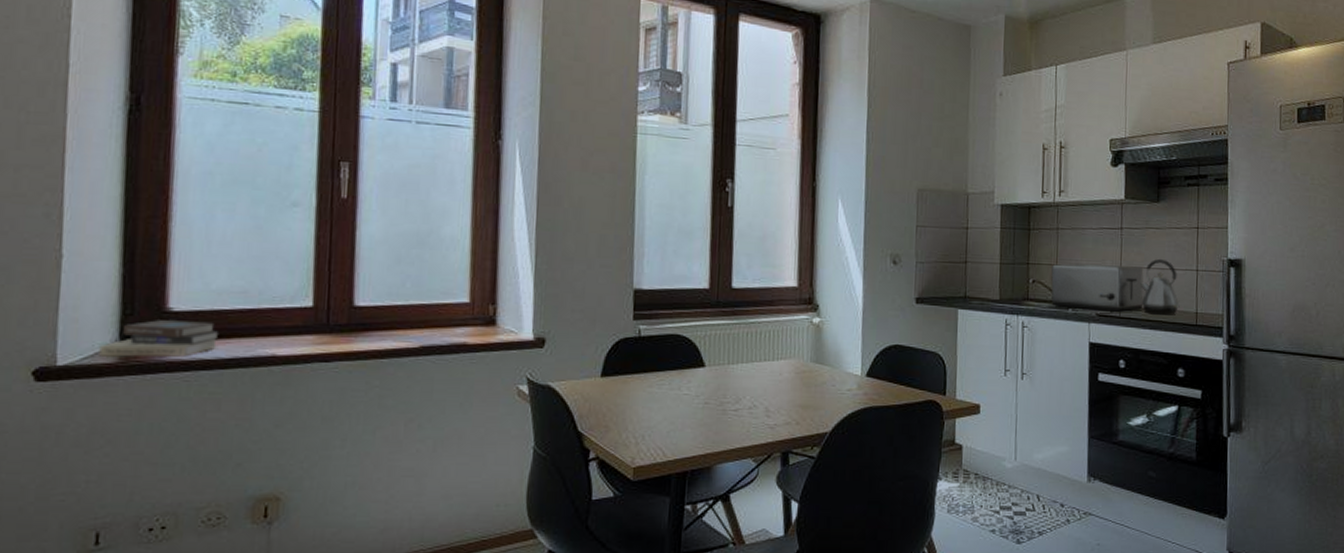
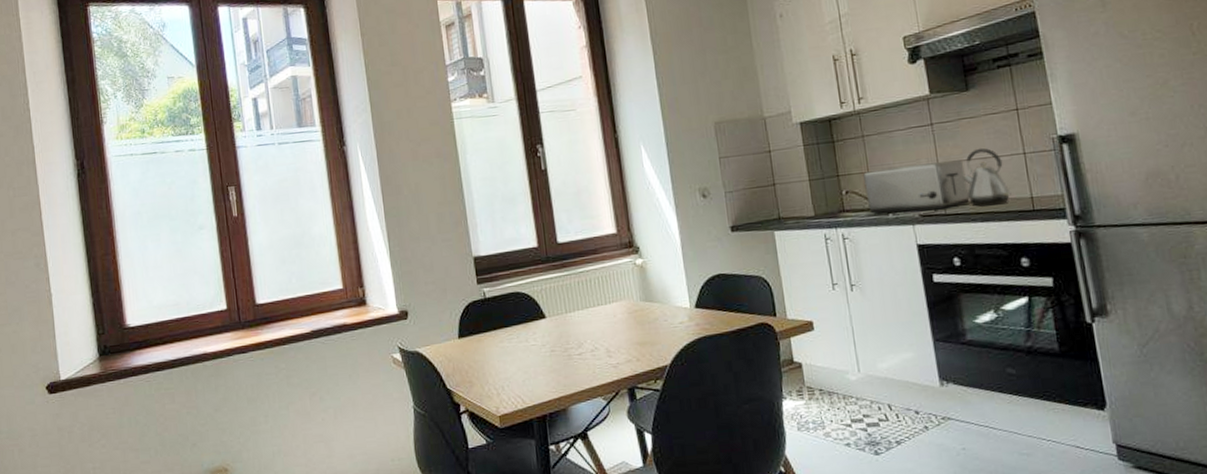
books: present [99,320,219,358] -> none [86,331,165,369]

